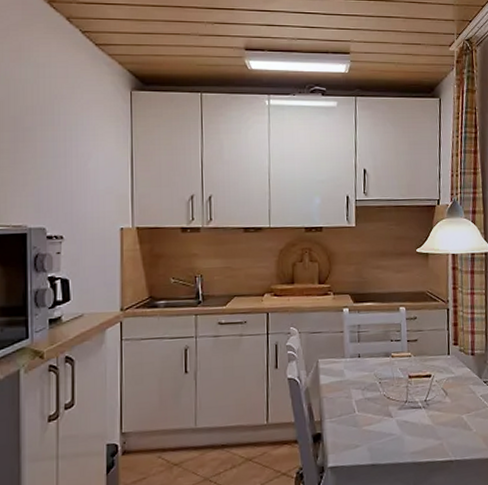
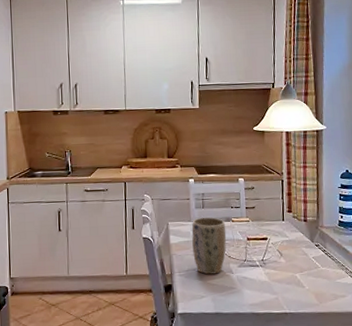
plant pot: none [345,352,385,420] -> present [191,217,227,275]

